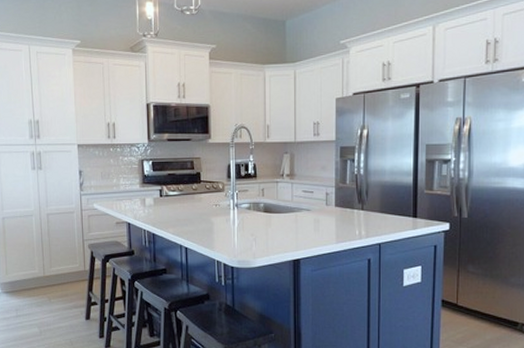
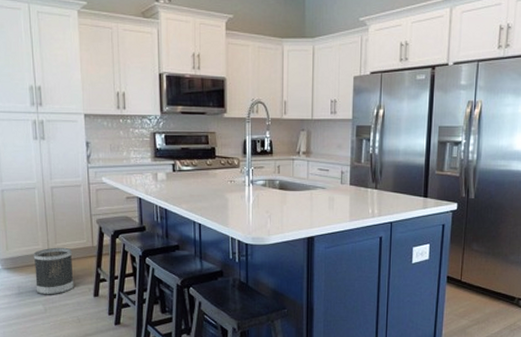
wastebasket: none [30,271,67,318] -> present [33,247,74,295]

